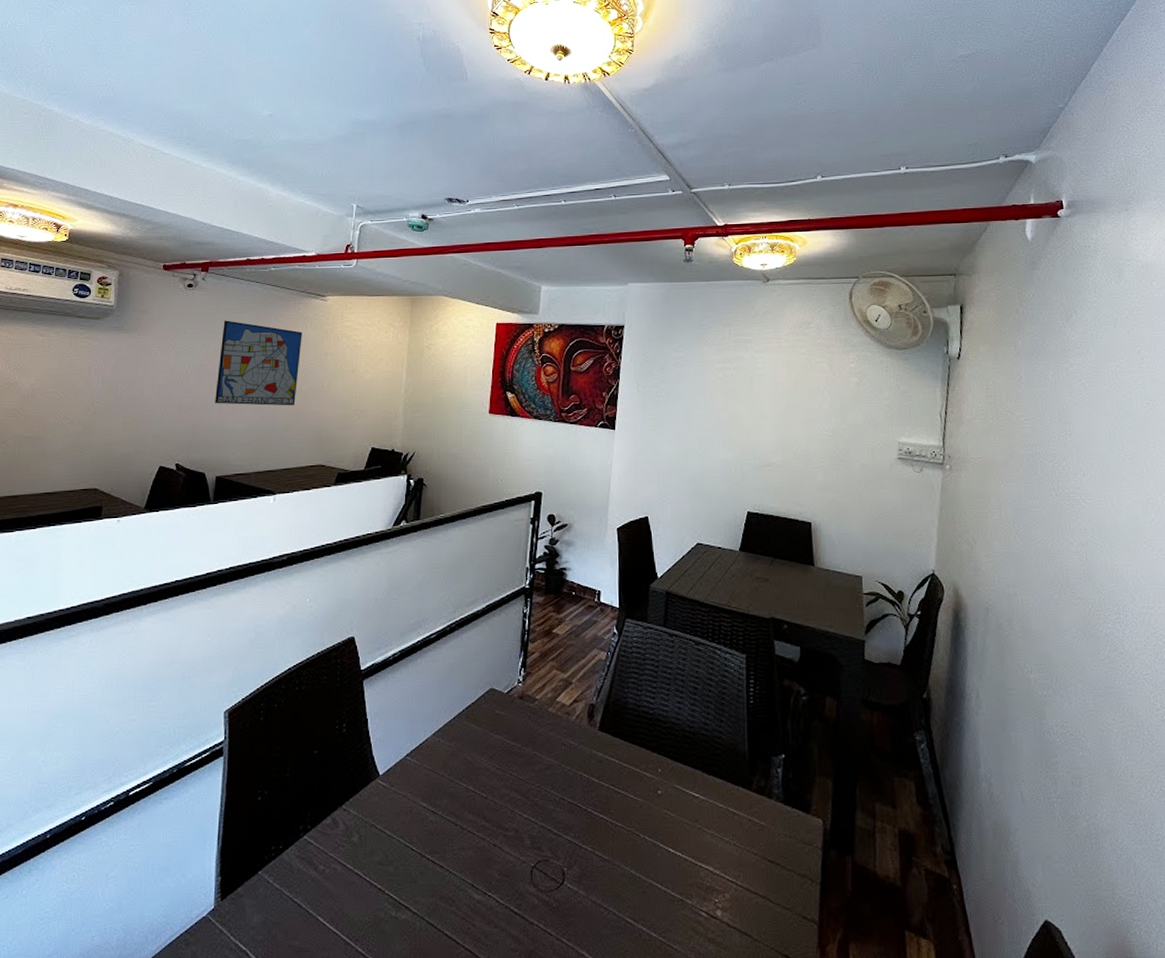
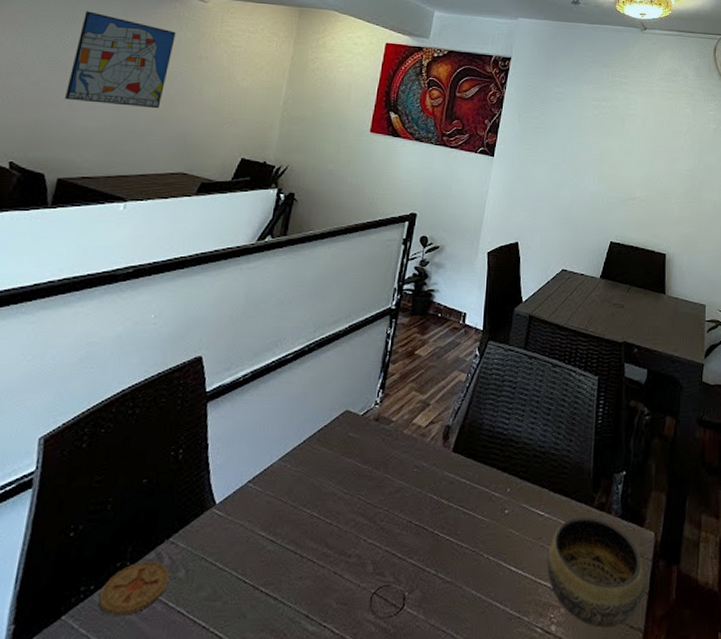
coaster: none [287,825,346,874] -> present [98,560,171,616]
bowl: none [706,800,816,916] -> present [546,516,645,628]

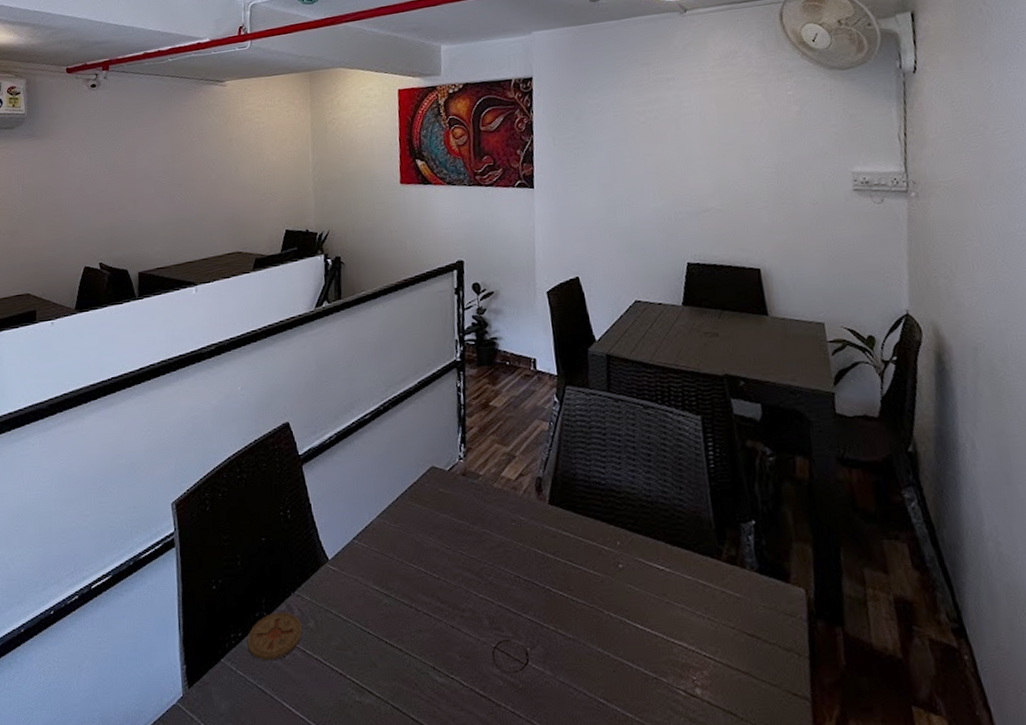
wall art: present [65,11,176,109] -> none [128,116,206,201]
bowl: present [546,516,645,628] -> none [676,571,803,694]

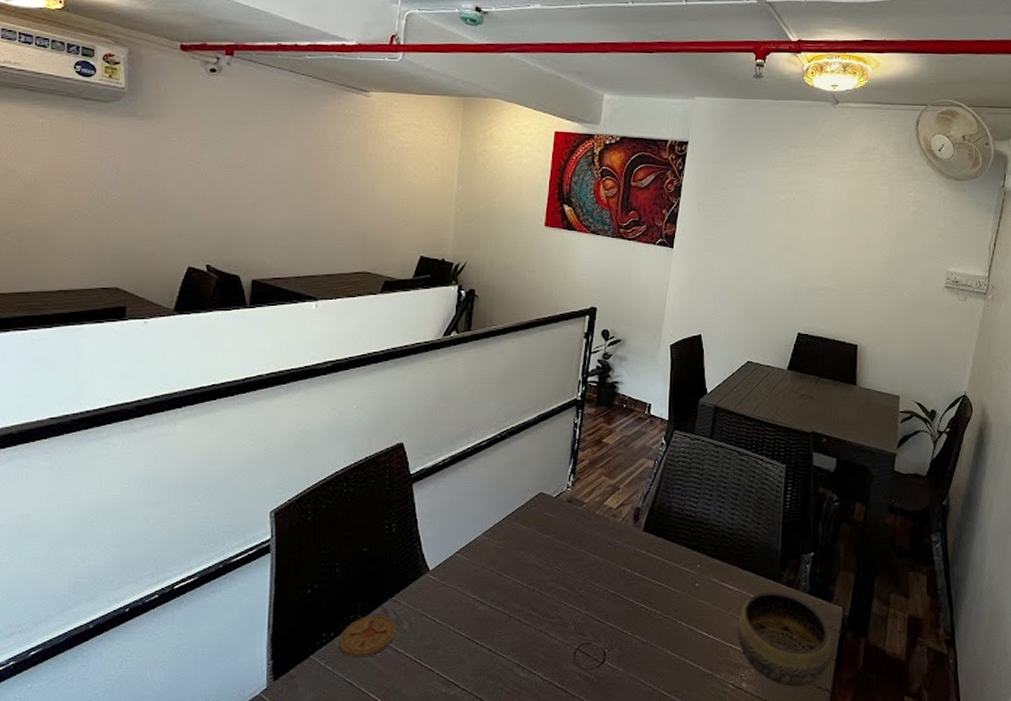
bowl: none [676,571,803,694] -> present [737,591,832,687]

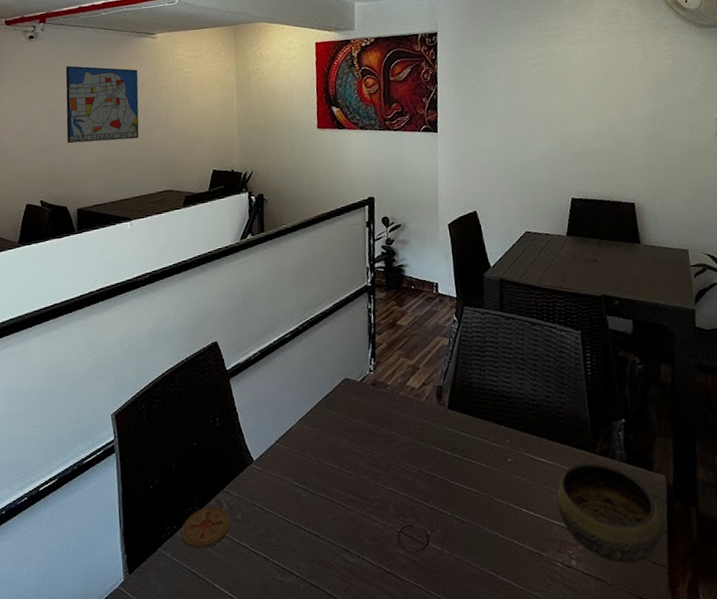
wall art: none [247,112,343,209] -> present [65,65,139,144]

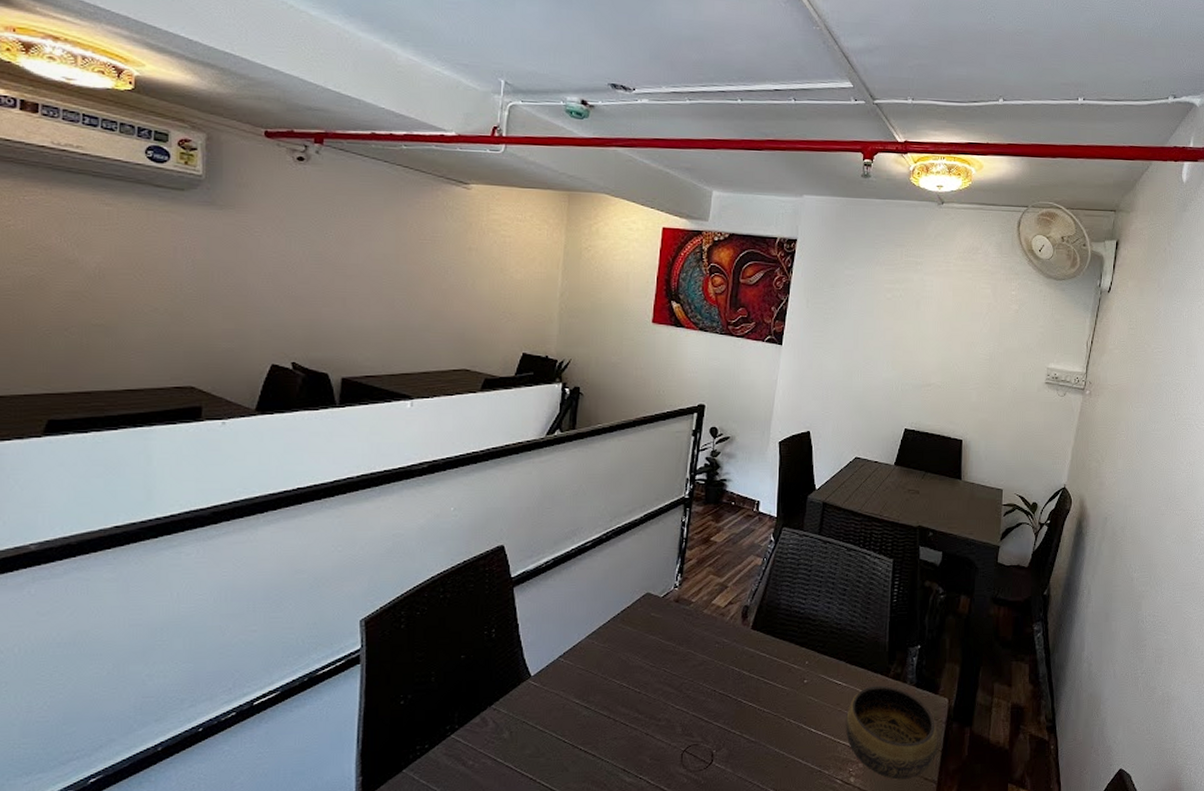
wall art: present [65,65,139,144] -> none [337,203,442,305]
coaster: present [181,506,231,549] -> none [434,724,496,770]

